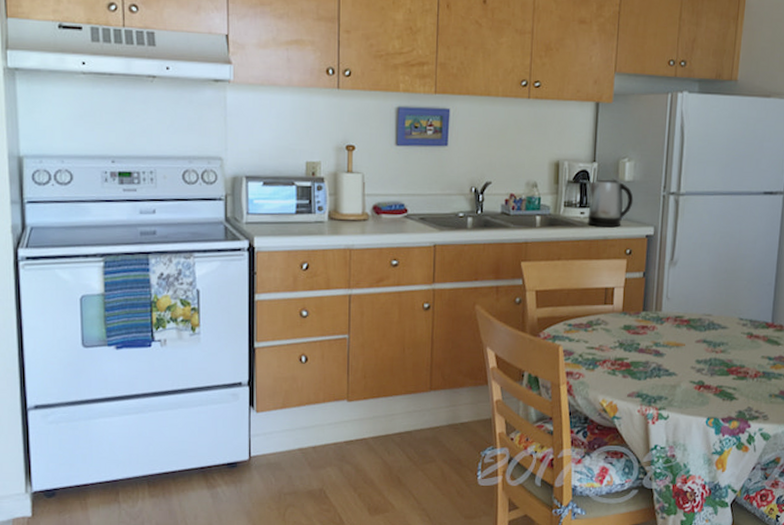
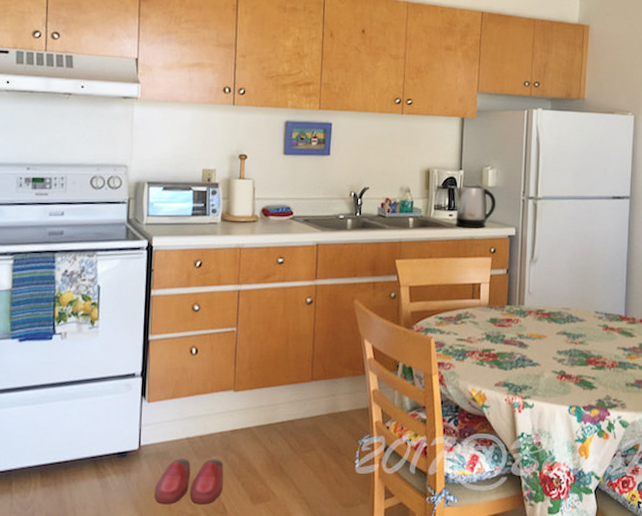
slippers: none [268,470,339,516] -> present [155,459,224,505]

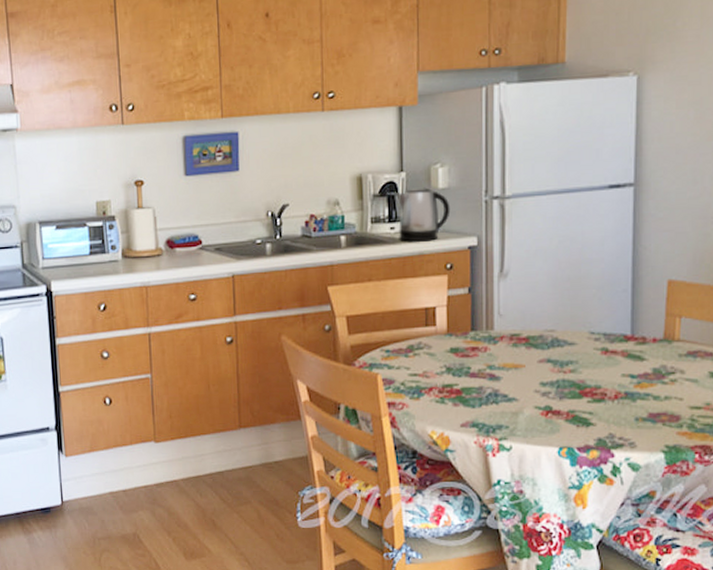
slippers: present [155,459,224,505] -> none [83,514,153,561]

